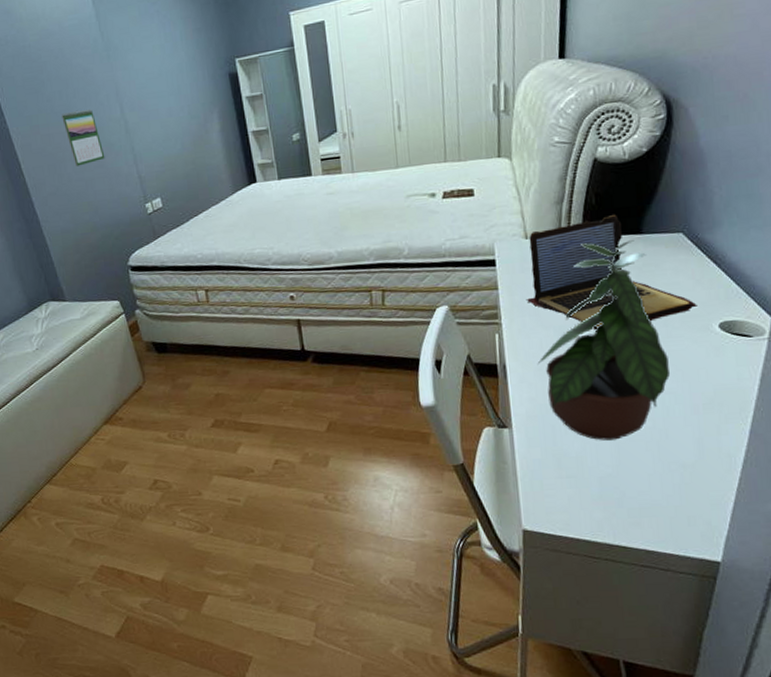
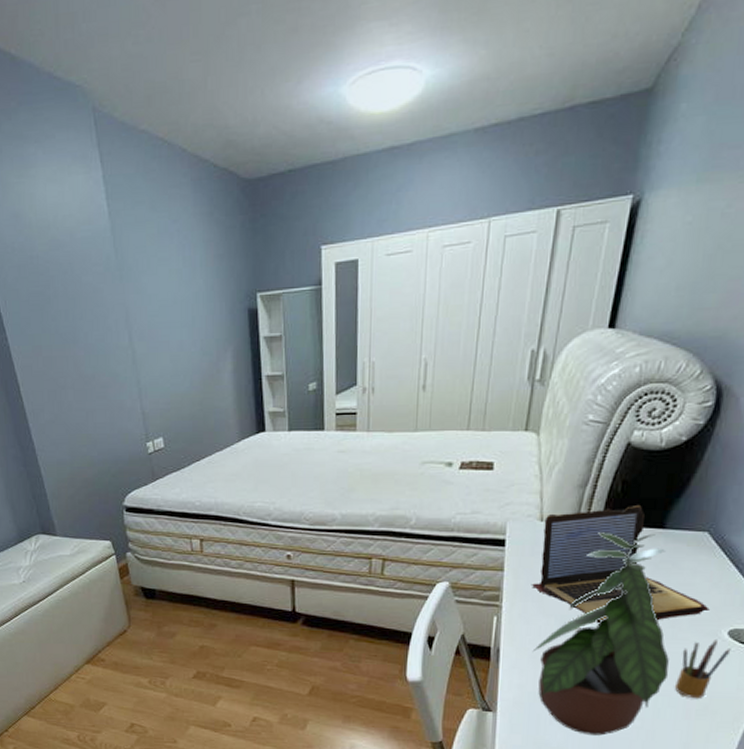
calendar: present [61,109,105,166] -> none [66,333,109,395]
pencil box: none [678,332,725,394] -> present [674,638,731,699]

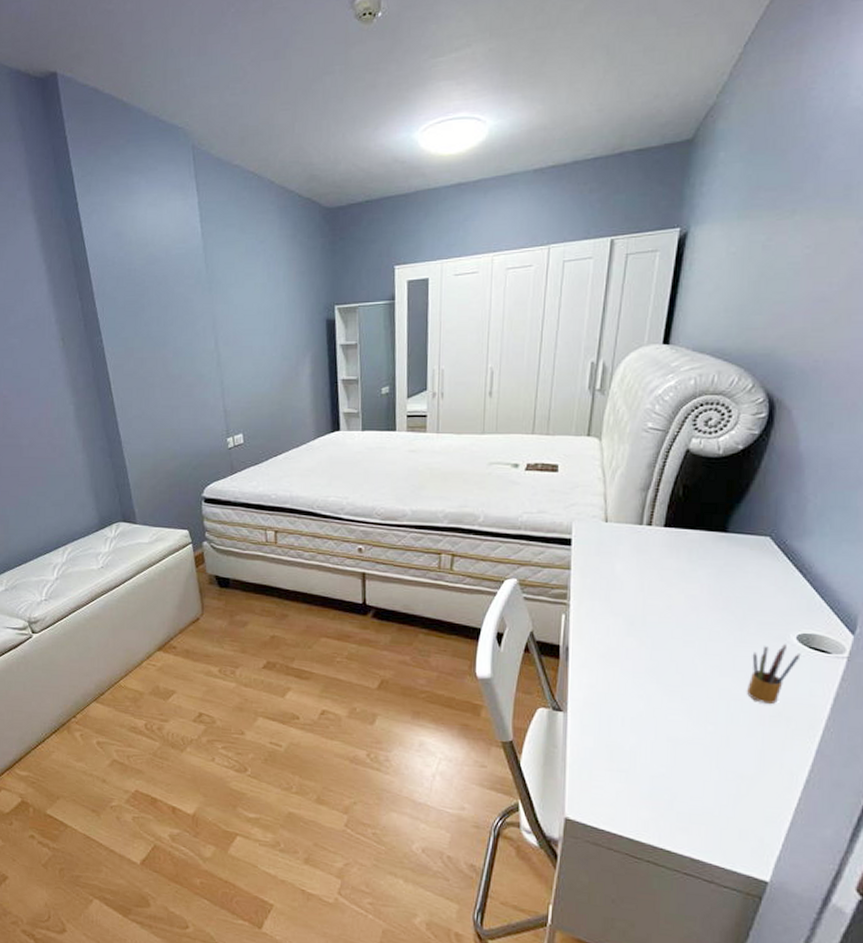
laptop: present [531,504,710,624] -> none [598,508,776,625]
potted plant: present [532,532,669,736] -> none [601,534,739,740]

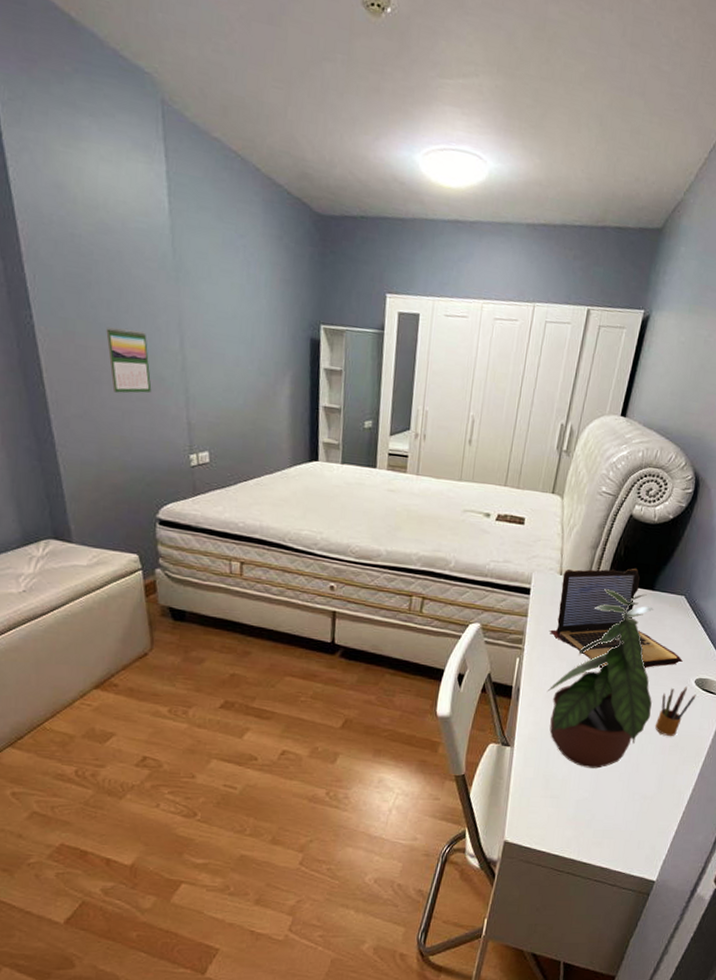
calendar: none [157,338,194,393] -> present [106,327,152,394]
laptop: none [598,508,776,625] -> present [549,568,683,669]
potted plant: none [601,534,739,740] -> present [547,589,654,769]

